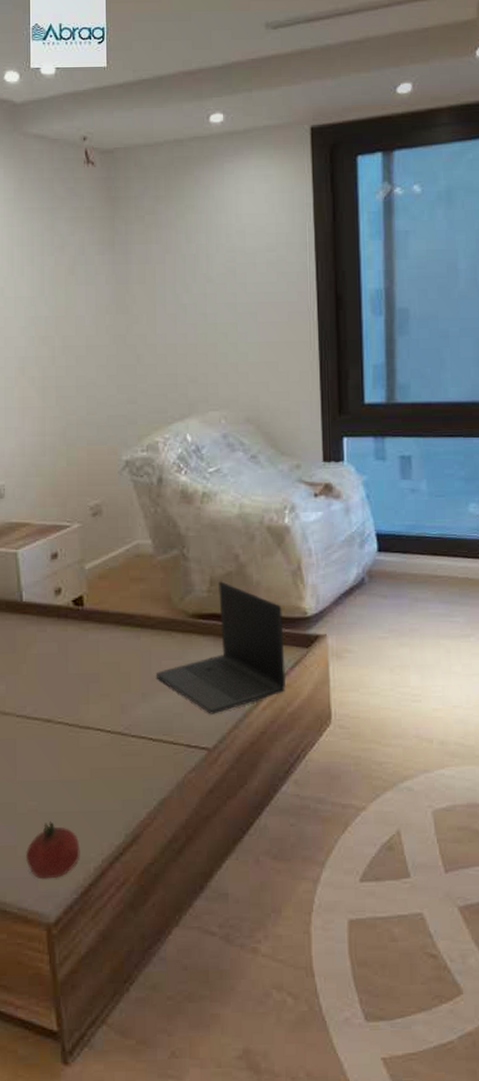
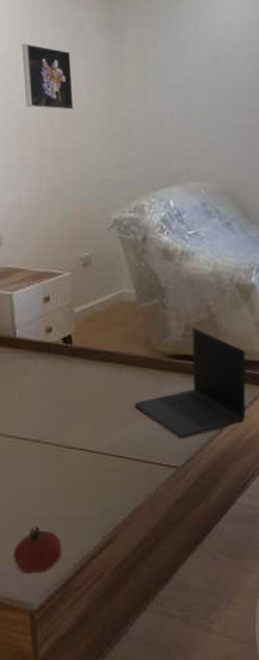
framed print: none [20,274,77,342] -> present [22,43,74,110]

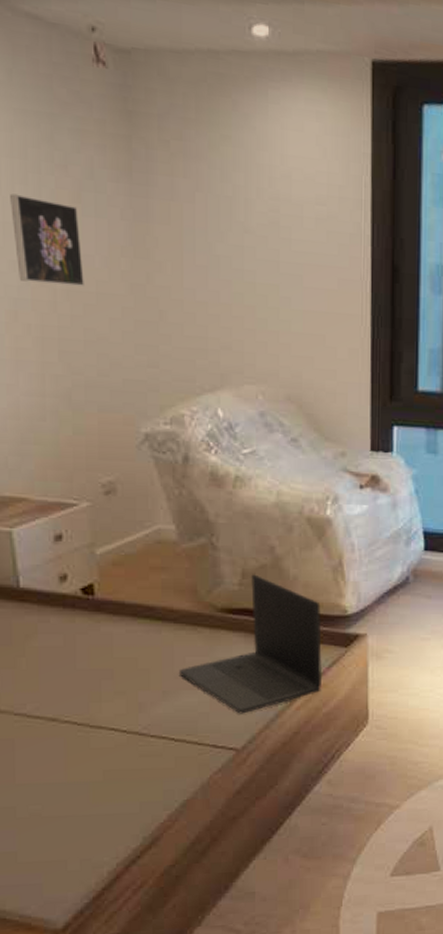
fruit: present [13,526,62,574] -> none [28,826,92,886]

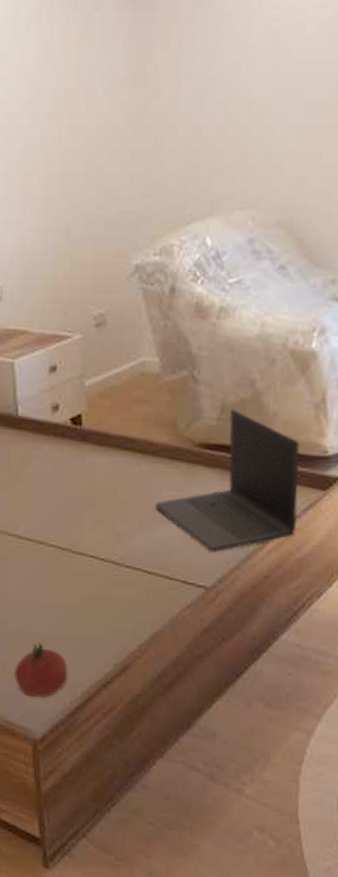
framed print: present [10,193,84,286] -> none [26,35,87,120]
fruit: none [28,826,92,886] -> present [15,642,68,699]

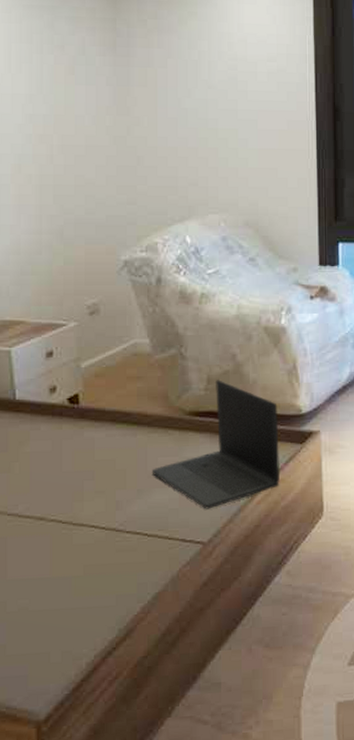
fruit: present [15,642,68,699] -> none [16,619,72,677]

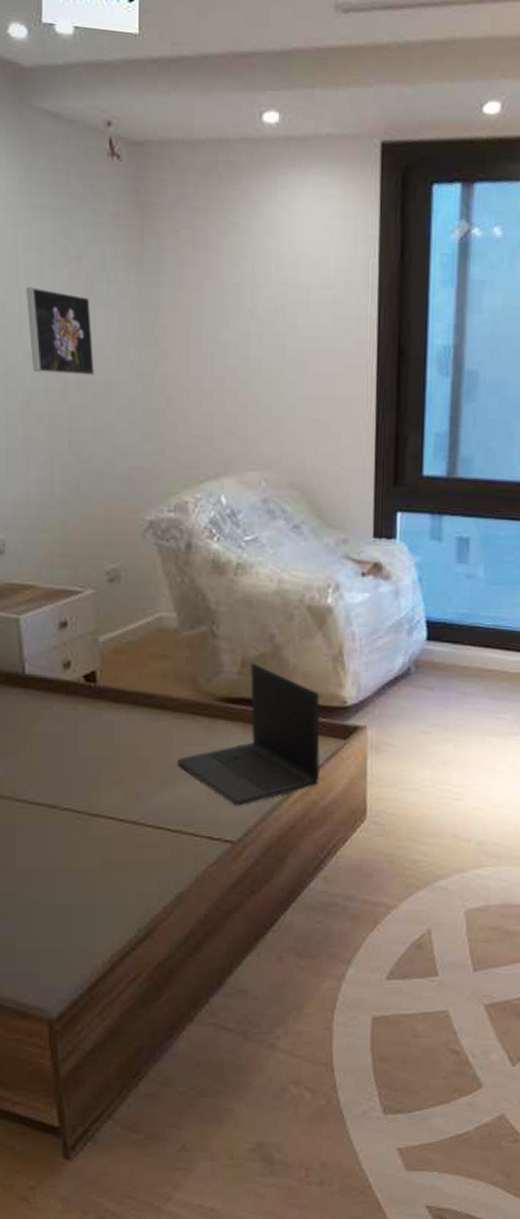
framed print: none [18,71,76,141] -> present [26,287,94,376]

